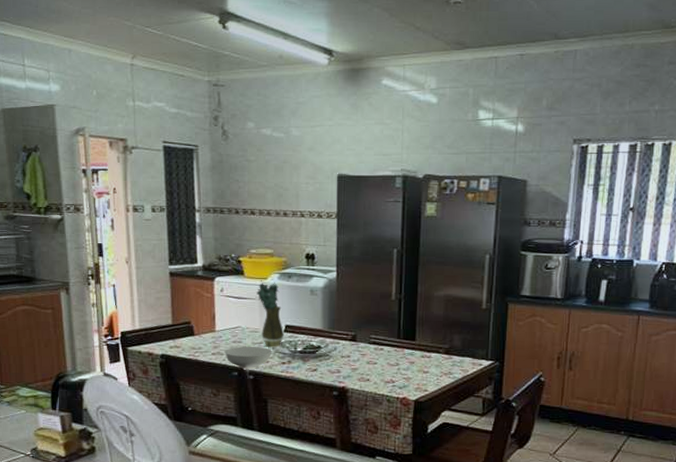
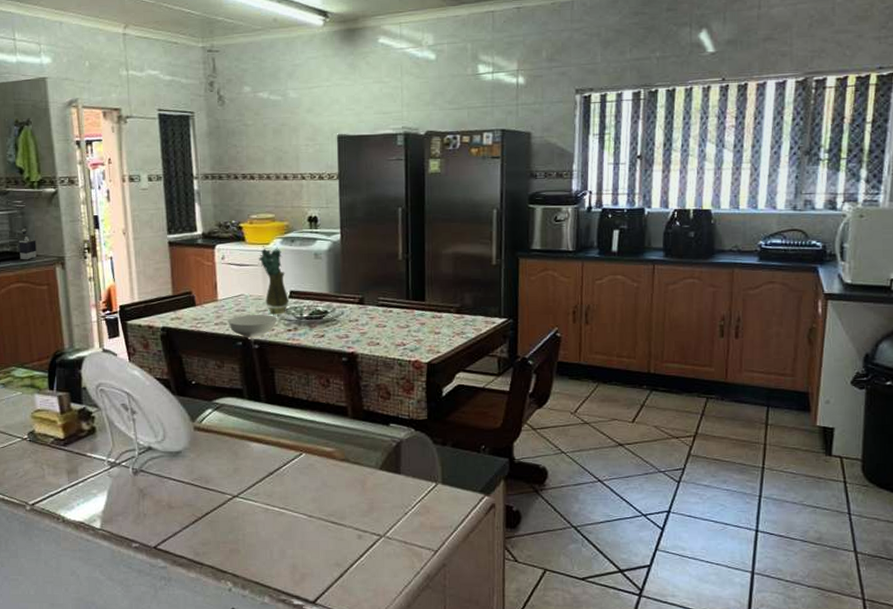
perfume bottle: none [25,253,42,284] -> present [19,229,37,260]

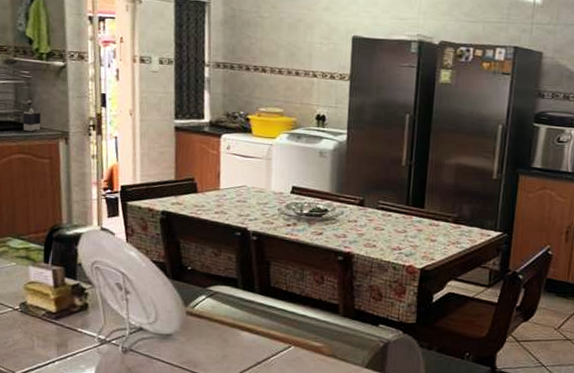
bowl: present [228,314,277,338] -> none [228,206,278,230]
vase: present [259,246,288,315] -> none [264,139,290,209]

